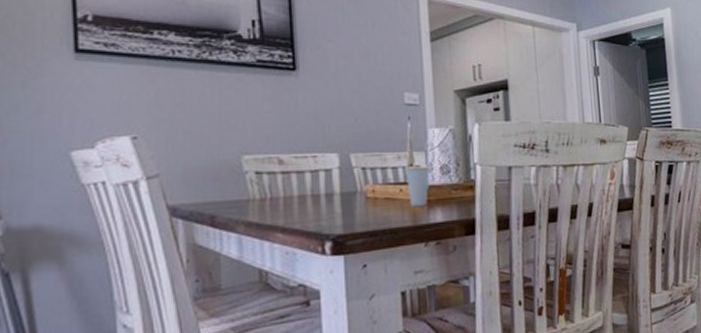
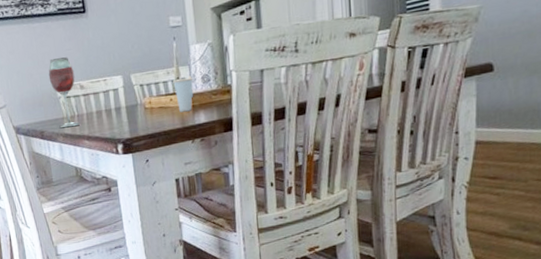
wineglass: none [233,120,272,214] -> present [48,57,80,129]

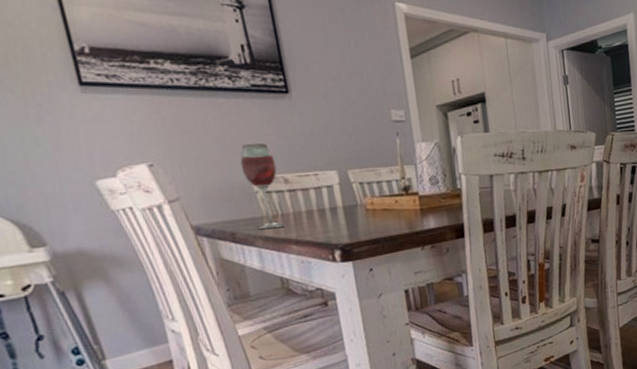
cup: present [173,75,194,113] -> none [398,176,422,216]

